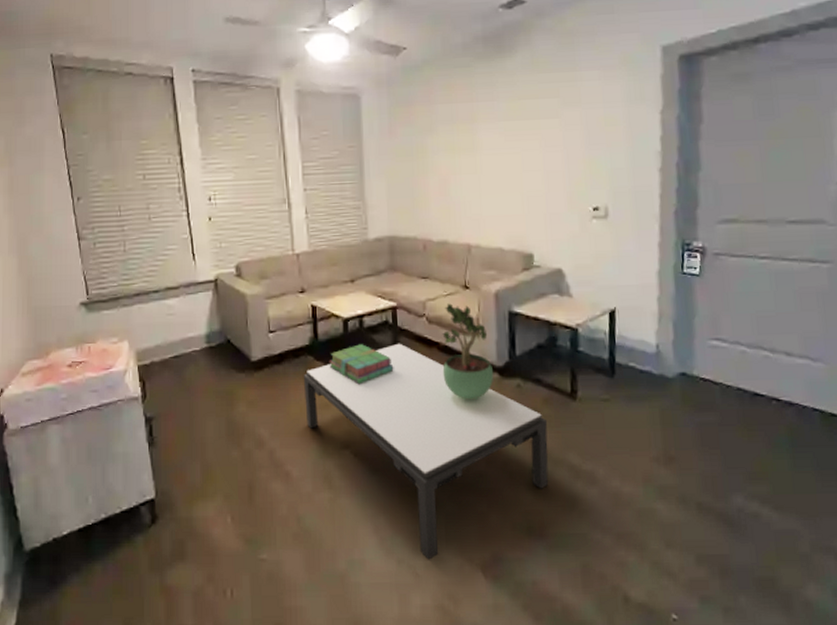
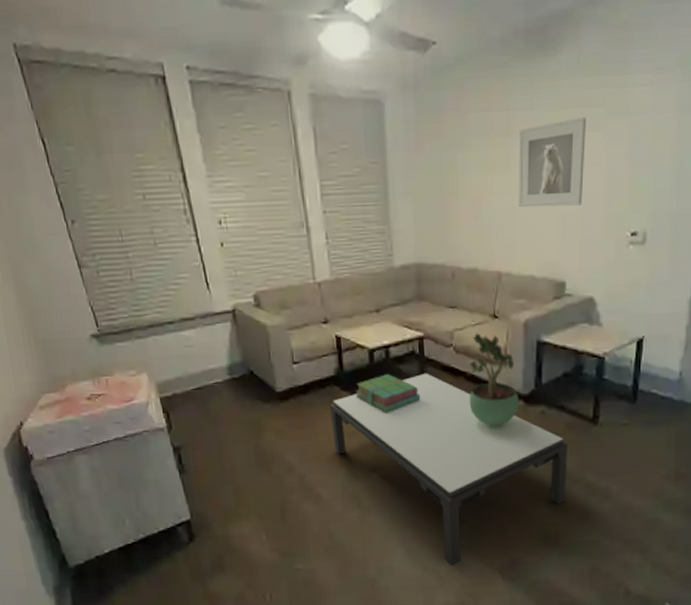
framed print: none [482,107,544,185] -> present [518,117,586,208]

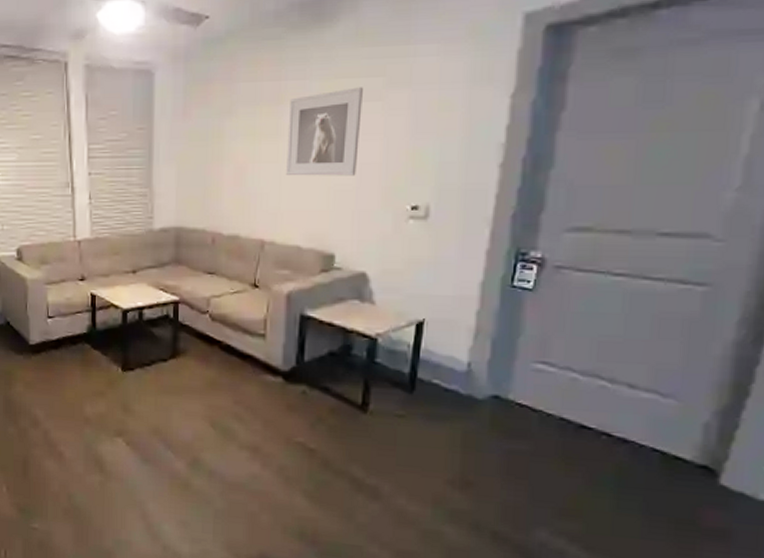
coffee table: present [329,373,567,566] -> none [79,338,331,550]
stack of books: present [355,374,421,413] -> none [106,336,172,377]
potted plant: present [469,333,520,426] -> none [223,302,278,402]

